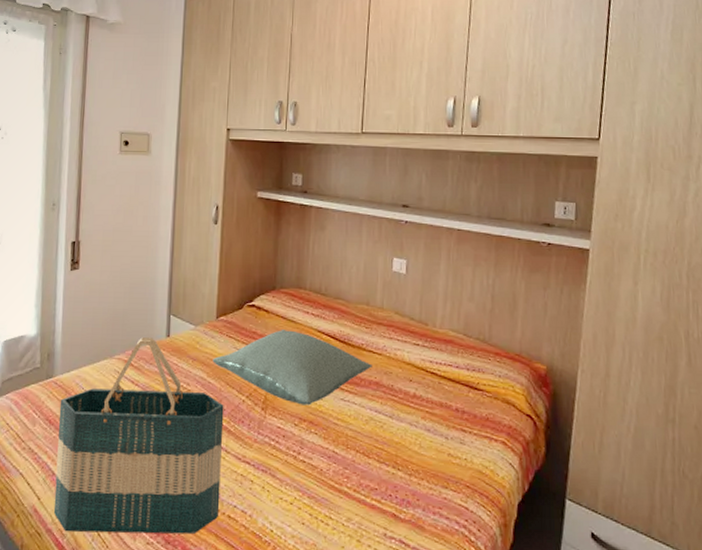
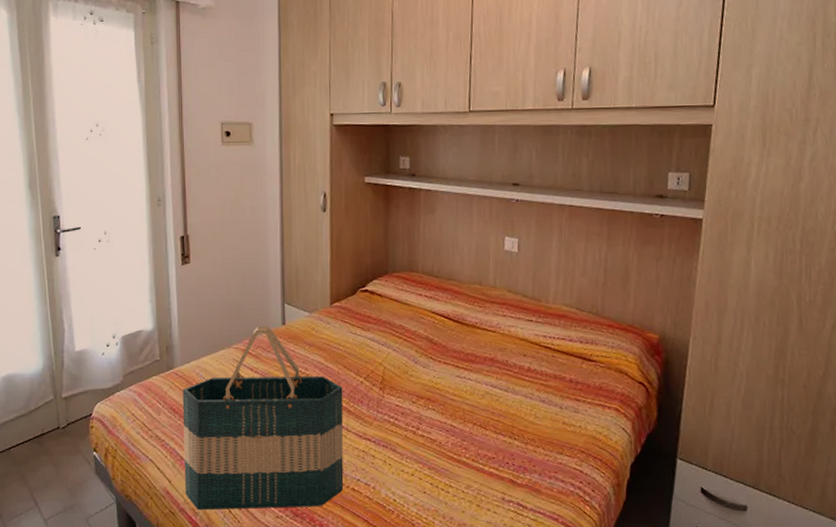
pillow: present [212,330,372,406] -> none [329,313,487,384]

